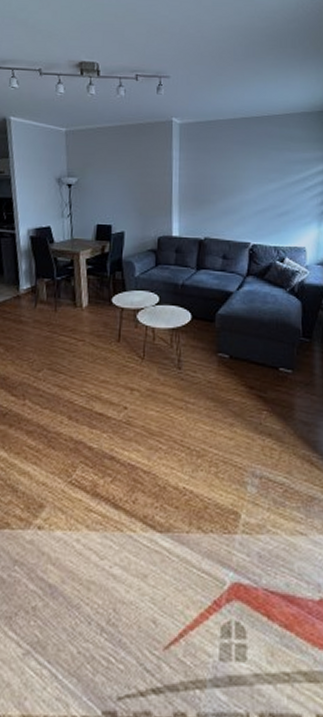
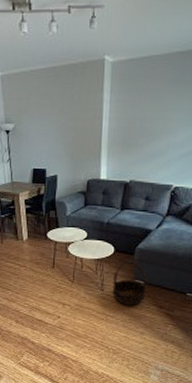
basket: none [192,329,233,387] -> present [112,260,148,305]

